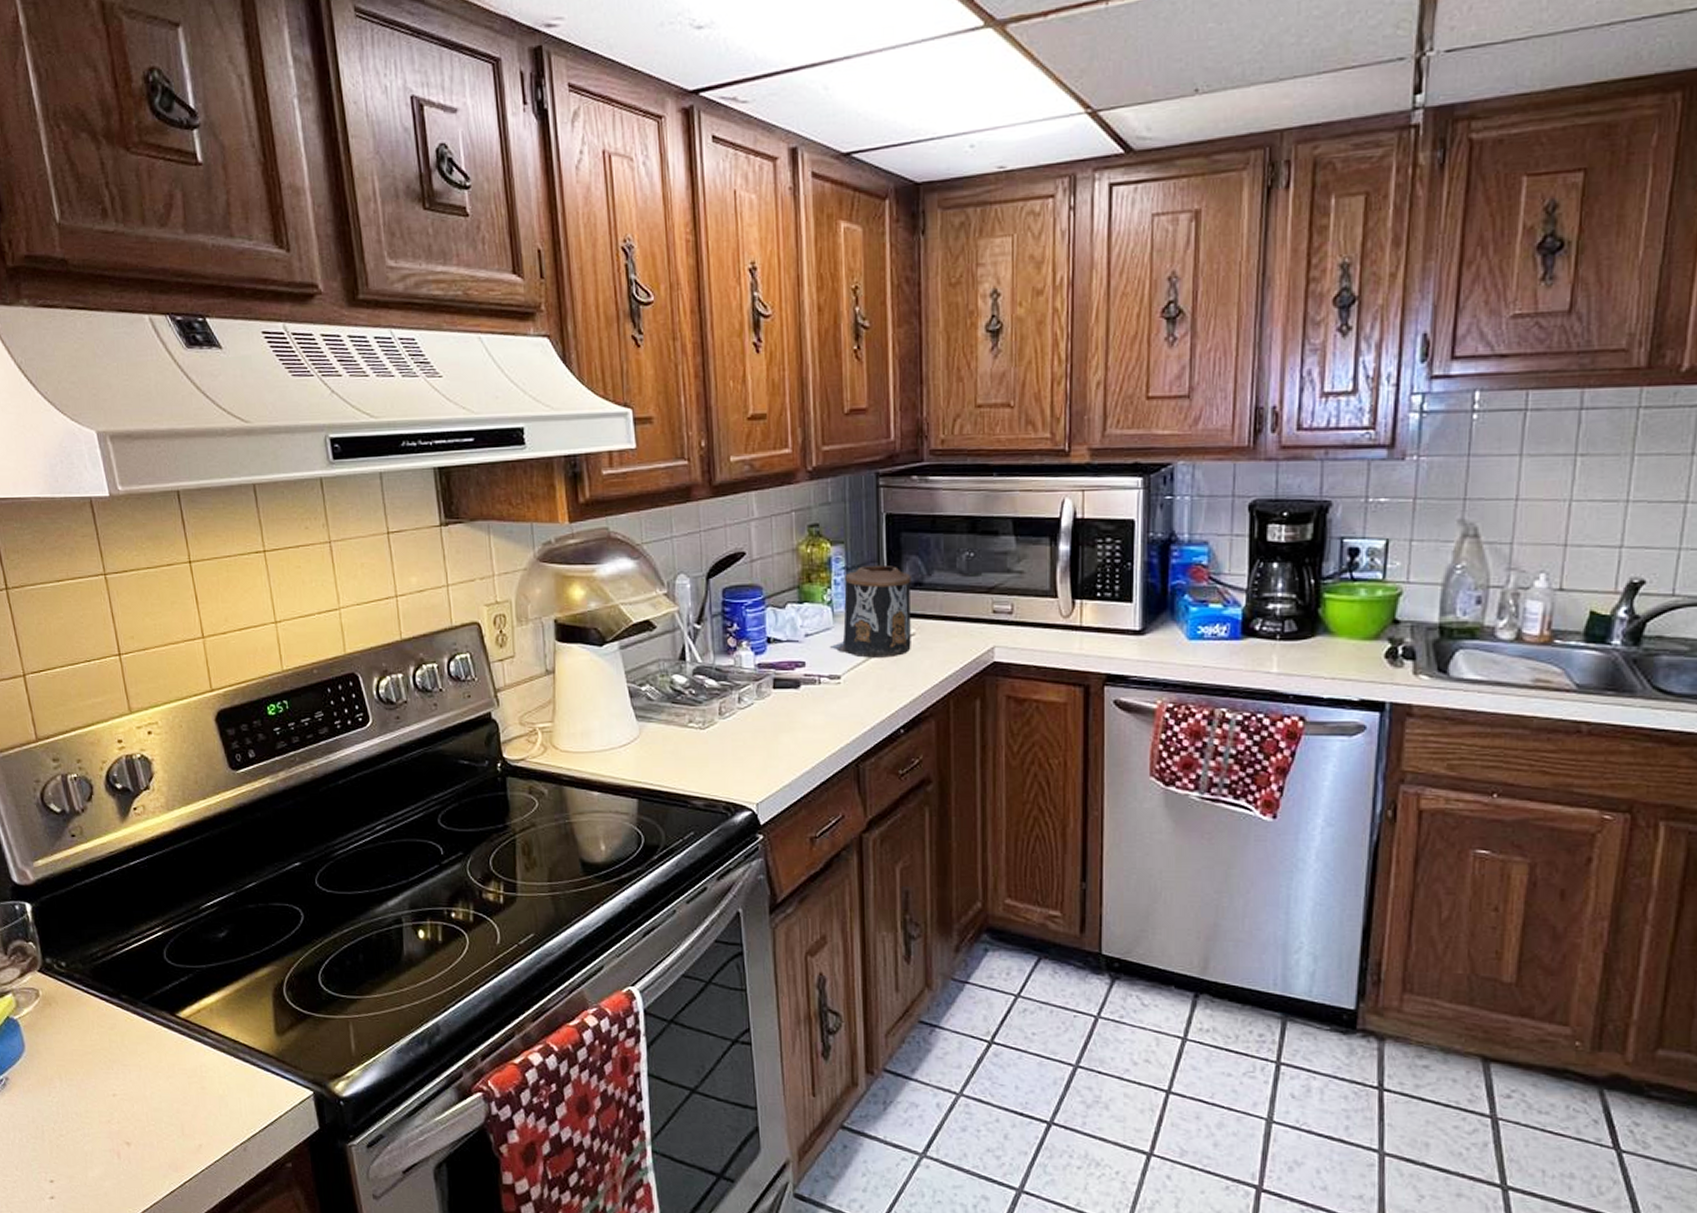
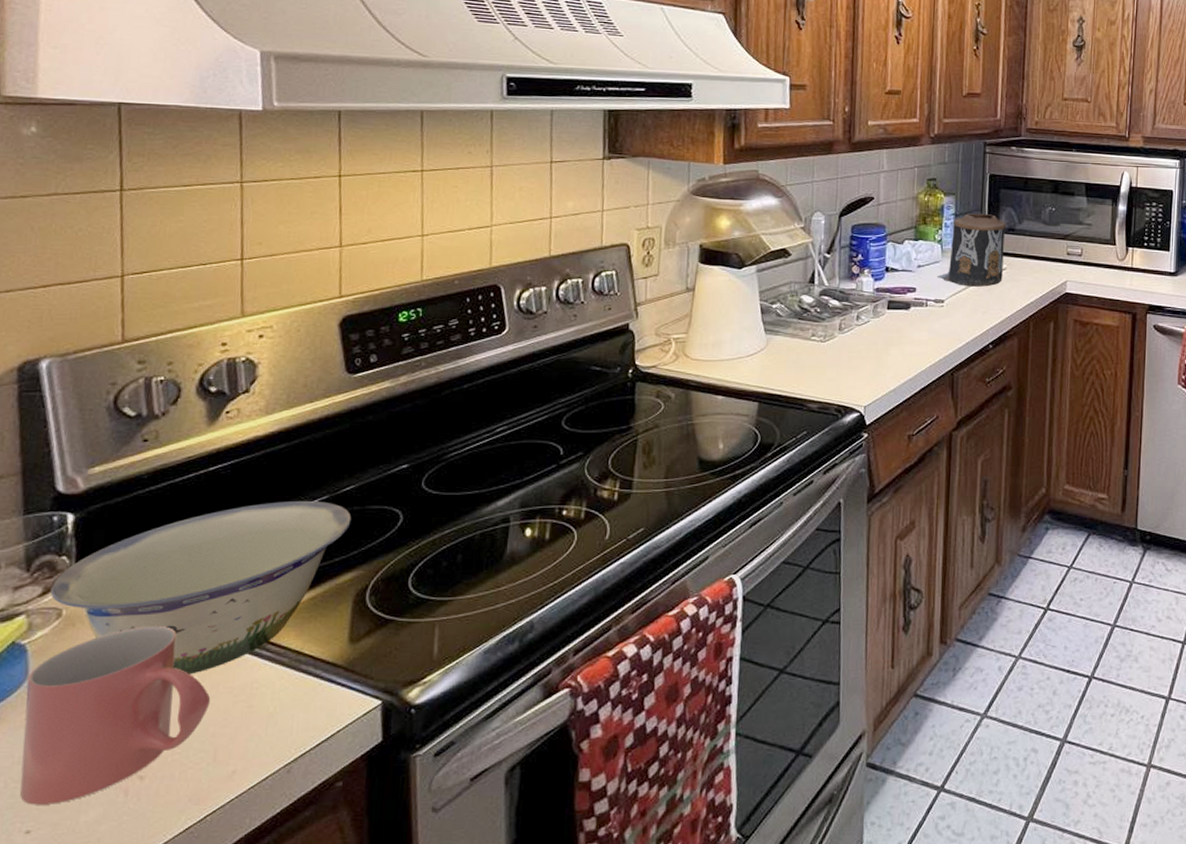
mug: none [25,1008,170,1160] -> present [19,625,211,805]
bowl: none [26,896,259,1055] -> present [50,501,352,675]

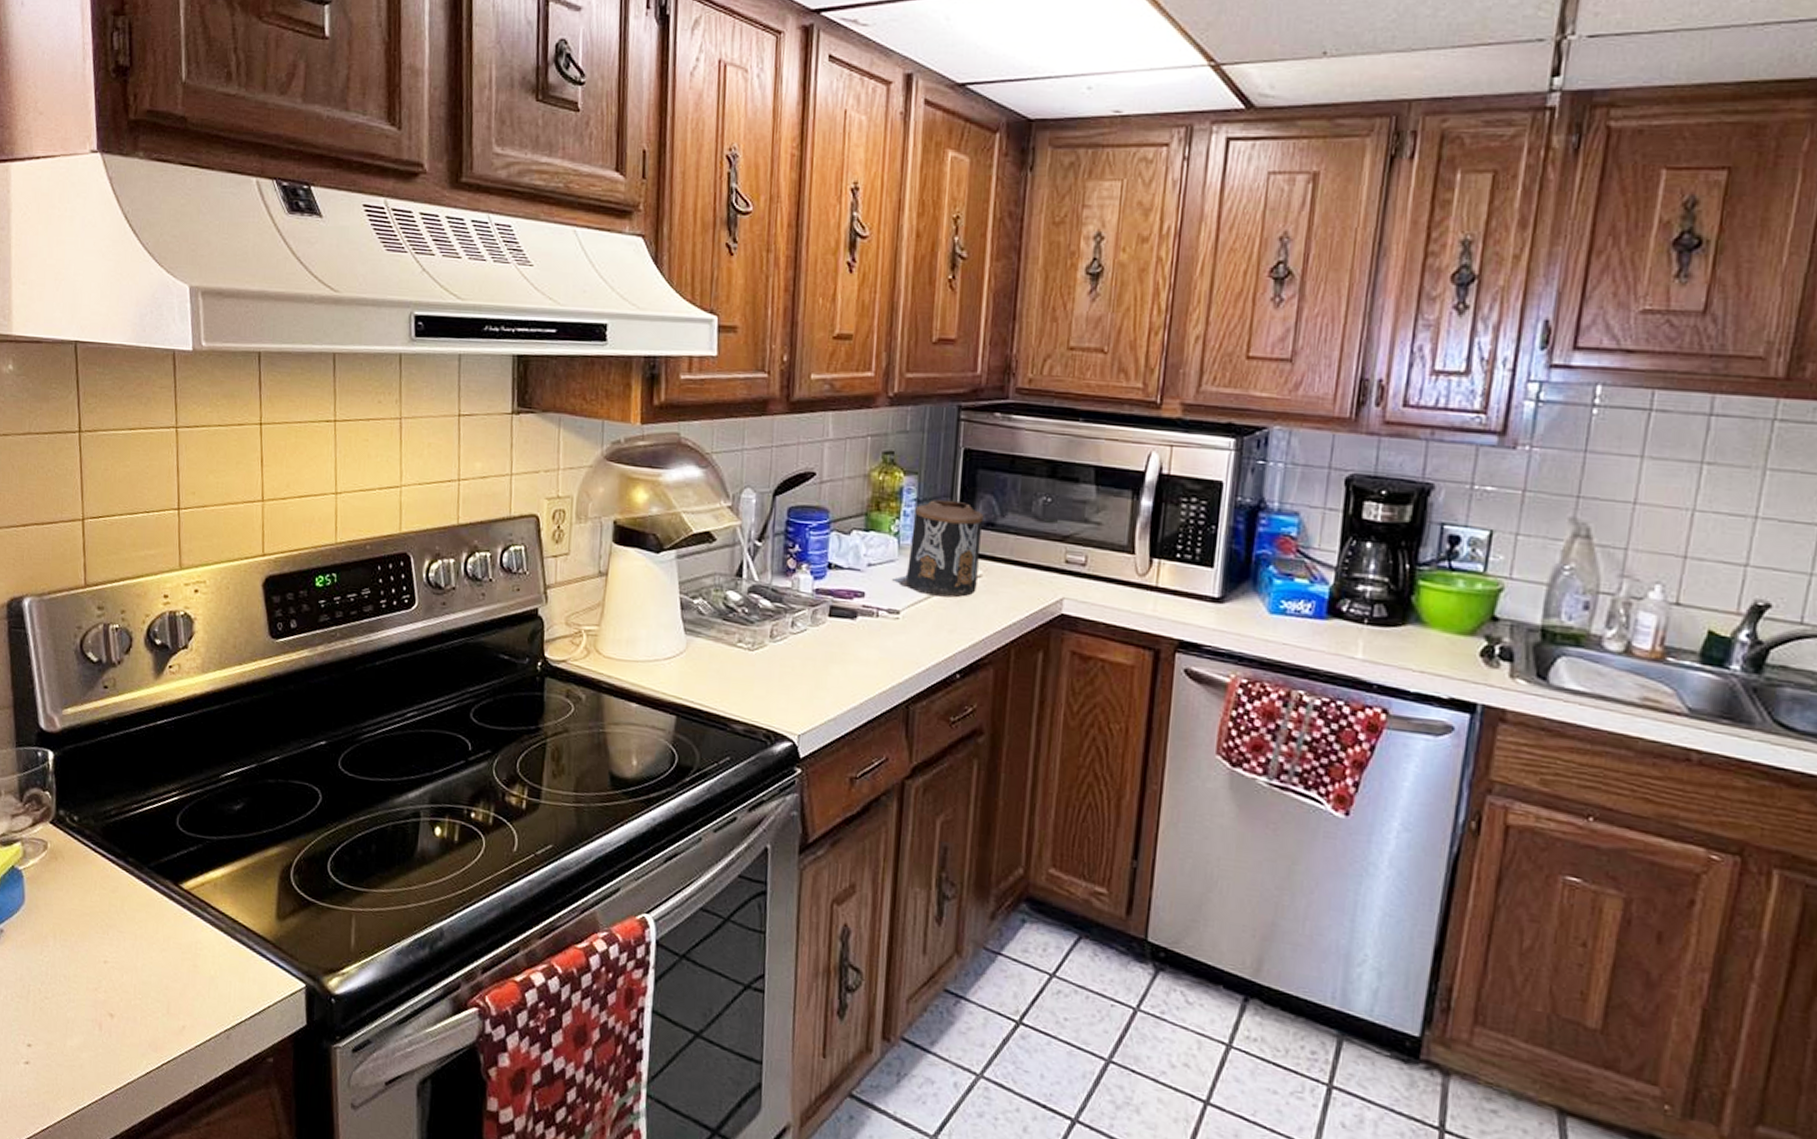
mug: present [19,625,211,805] -> none [22,870,164,1025]
bowl: present [50,501,352,675] -> none [38,764,277,925]

